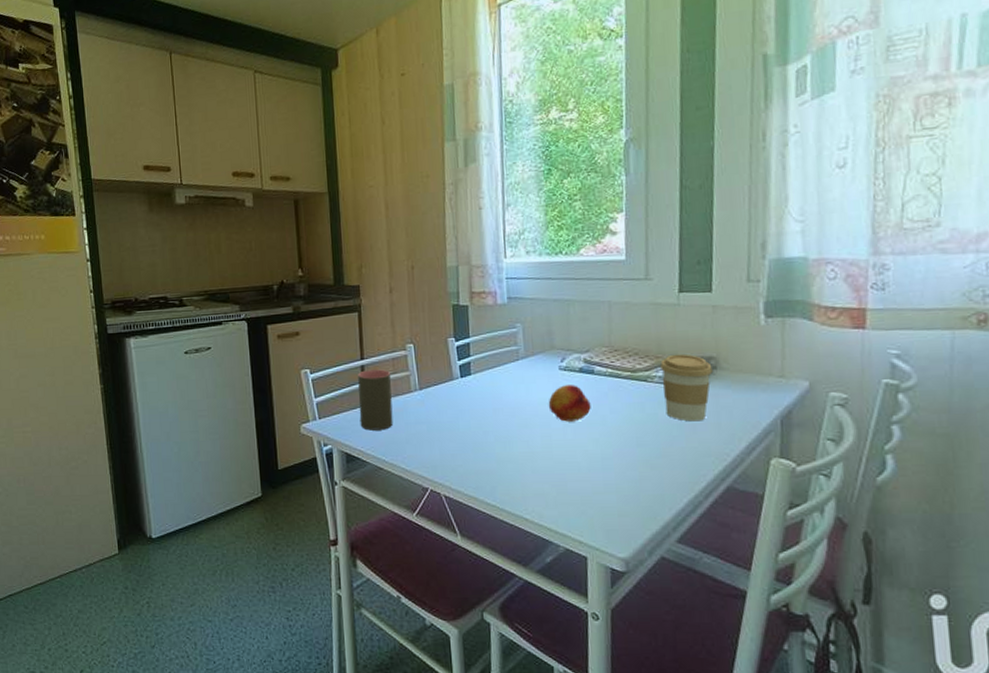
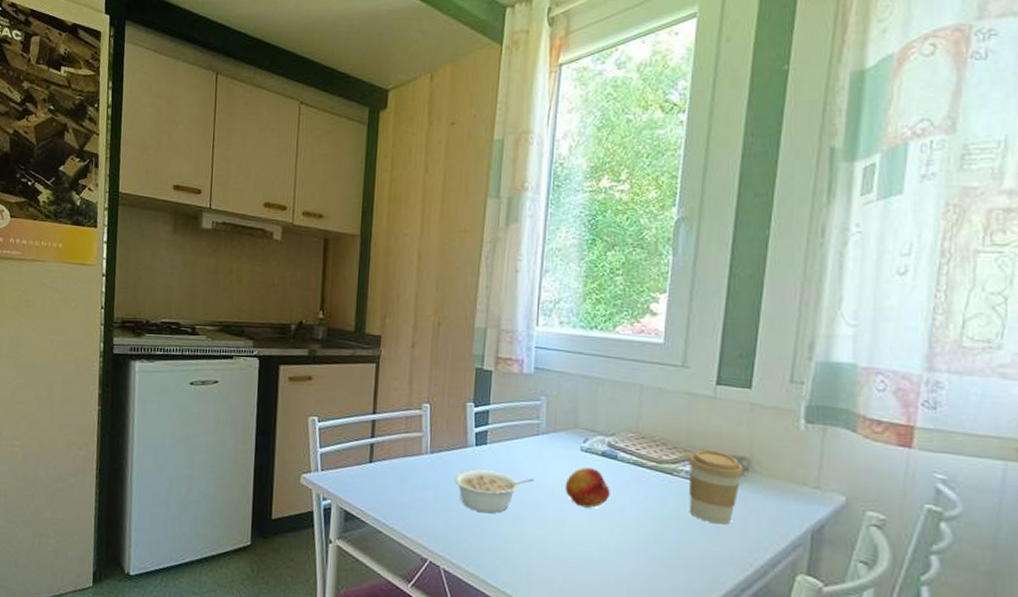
cup: present [358,369,393,431] -> none [363,425,403,491]
legume: none [444,399,519,439] -> present [454,469,534,514]

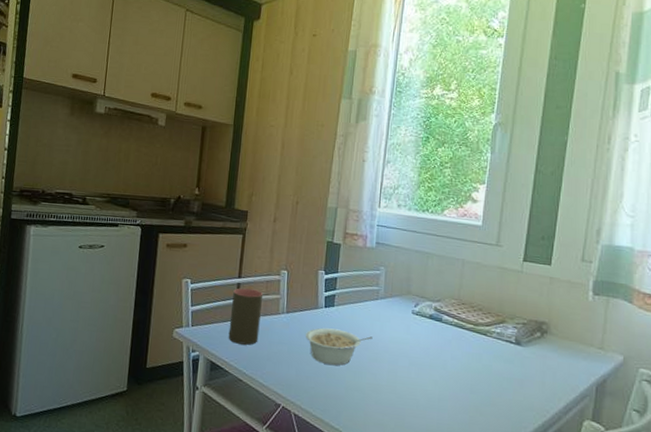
cup: none [363,425,403,491] -> present [228,288,264,345]
fruit: present [564,467,610,508] -> none [398,328,435,363]
coffee cup: present [689,449,744,525] -> none [499,314,544,378]

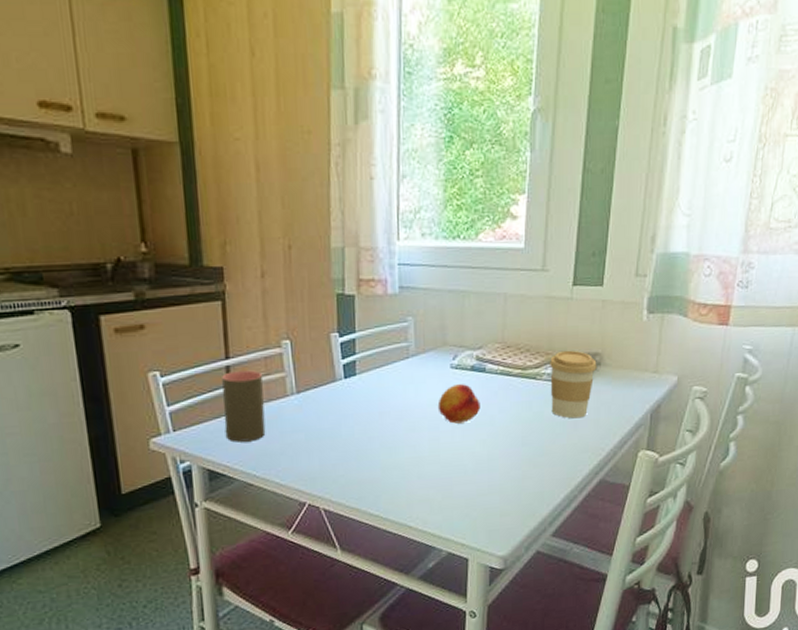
legume: present [306,327,373,366] -> none [325,401,407,446]
fruit: none [398,328,435,363] -> present [437,384,481,424]
coffee cup: none [499,314,544,378] -> present [550,350,597,419]

